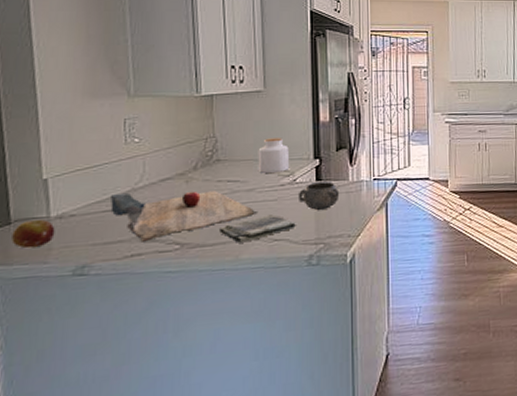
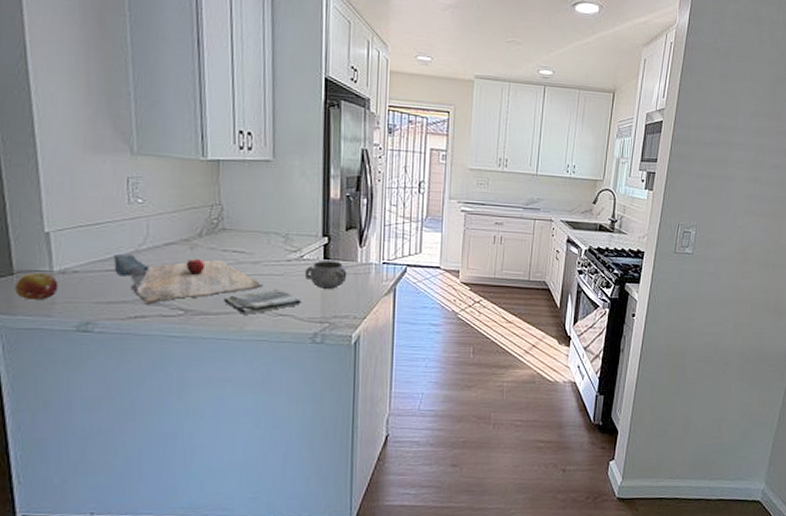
jar: present [258,138,290,174] -> none [264,211,298,248]

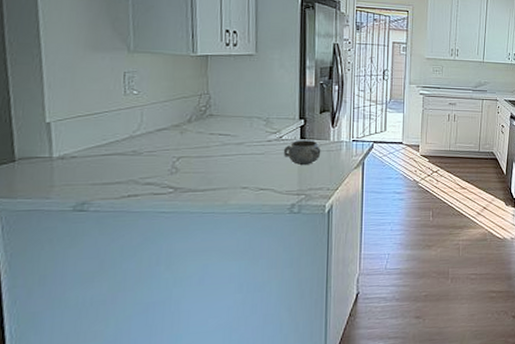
fruit: present [15,273,59,301] -> none [16,160,58,185]
cutting board: present [114,253,264,305] -> none [109,139,247,185]
dish towel: present [224,289,301,314] -> none [210,167,280,190]

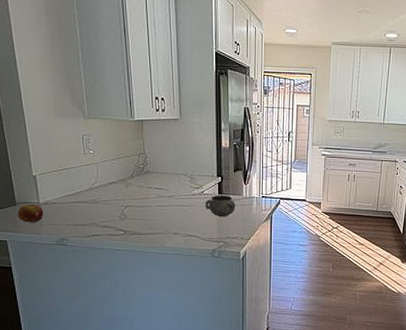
fruit: none [16,160,58,185] -> present [18,204,44,223]

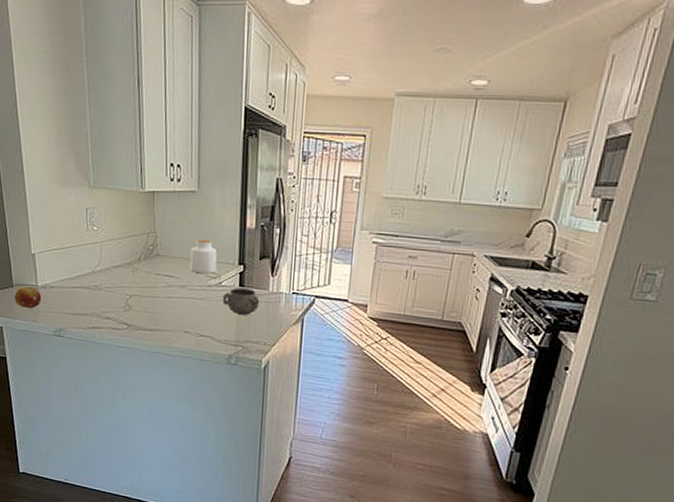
jar: none [176,157,199,186] -> present [190,239,217,274]

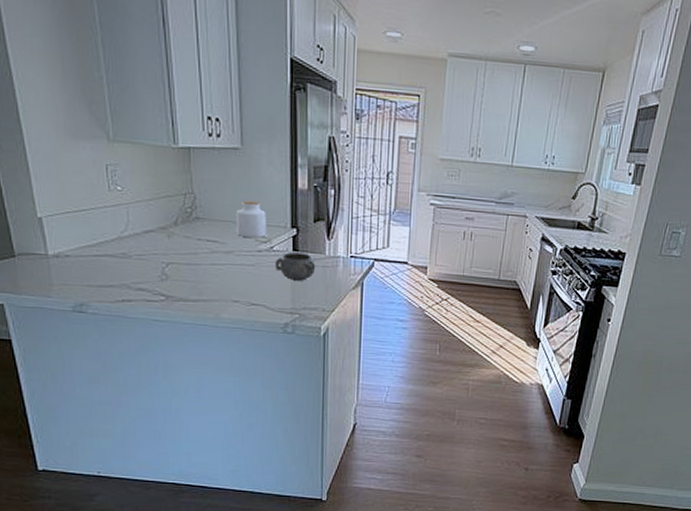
fruit: present [14,286,42,309] -> none [17,256,54,282]

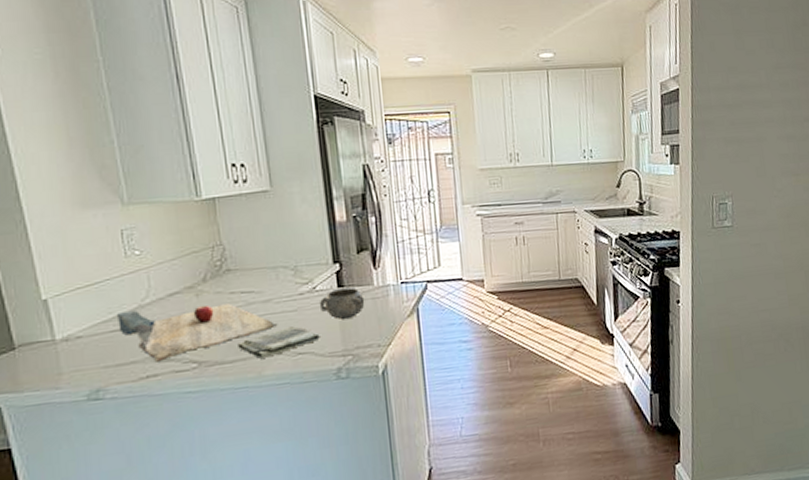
cutting board: none [100,239,237,290] -> present [117,303,278,362]
dish towel: none [201,279,272,303] -> present [238,326,320,359]
jar: present [236,201,267,239] -> none [271,242,308,283]

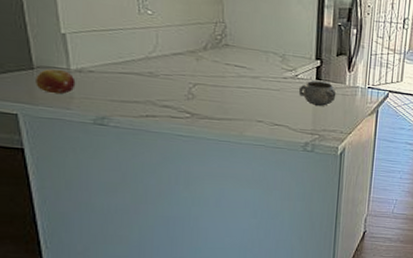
fruit: none [18,343,63,375] -> present [36,69,76,94]
cutting board: present [117,303,278,362] -> none [126,58,262,106]
dish towel: present [238,326,320,359] -> none [226,102,295,122]

